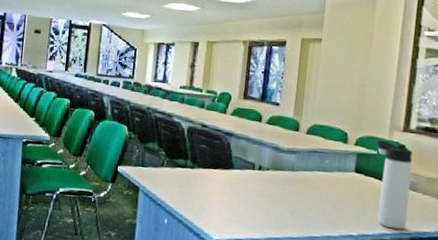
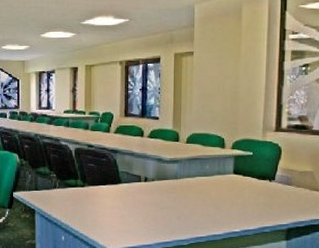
thermos bottle: present [375,139,413,230] -> none [251,141,286,222]

